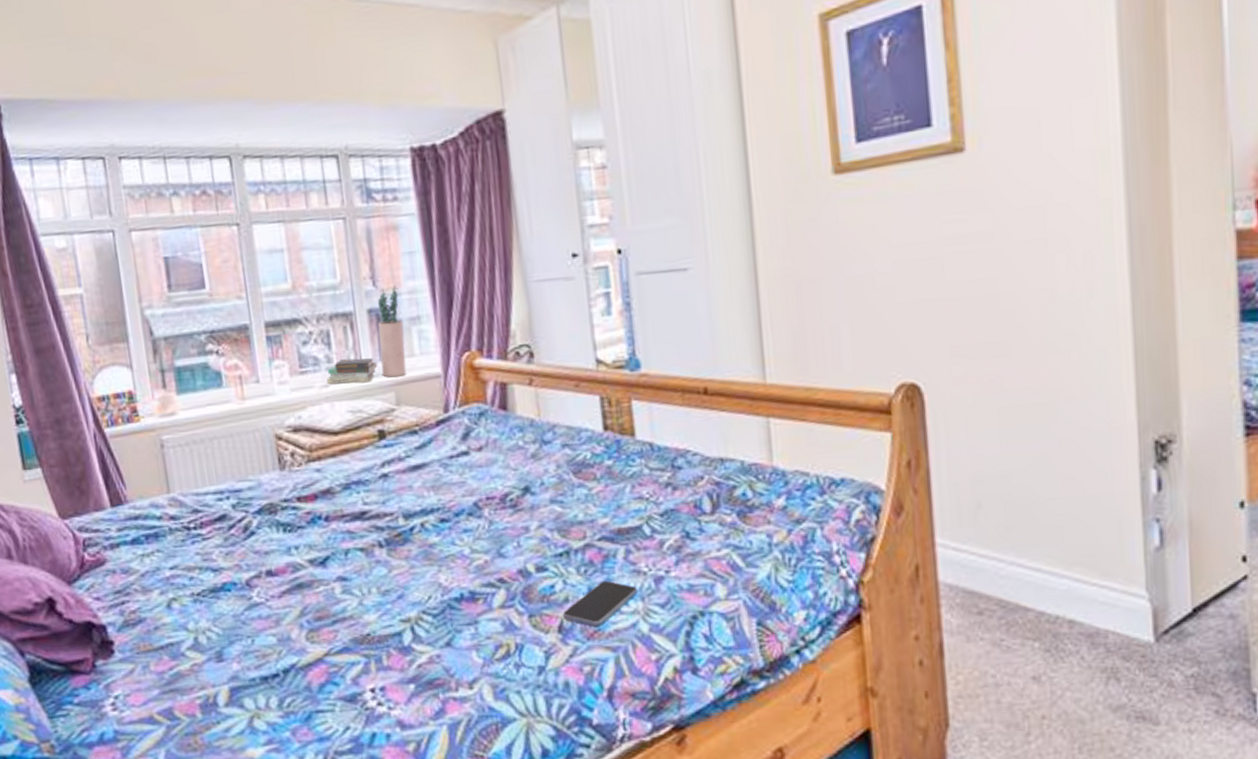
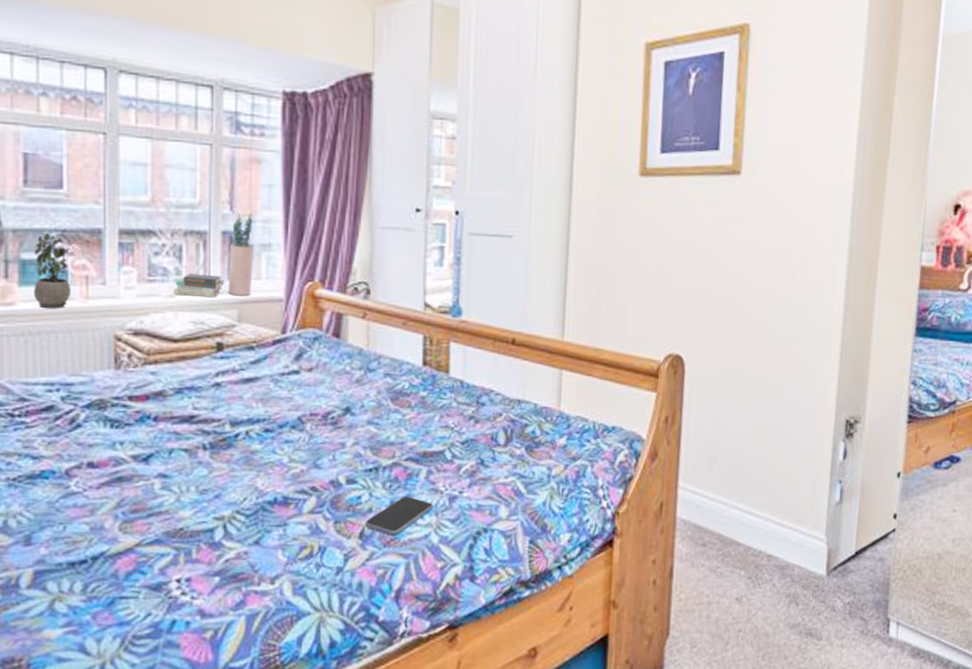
potted plant: none [186,335,228,415] -> present [34,232,72,309]

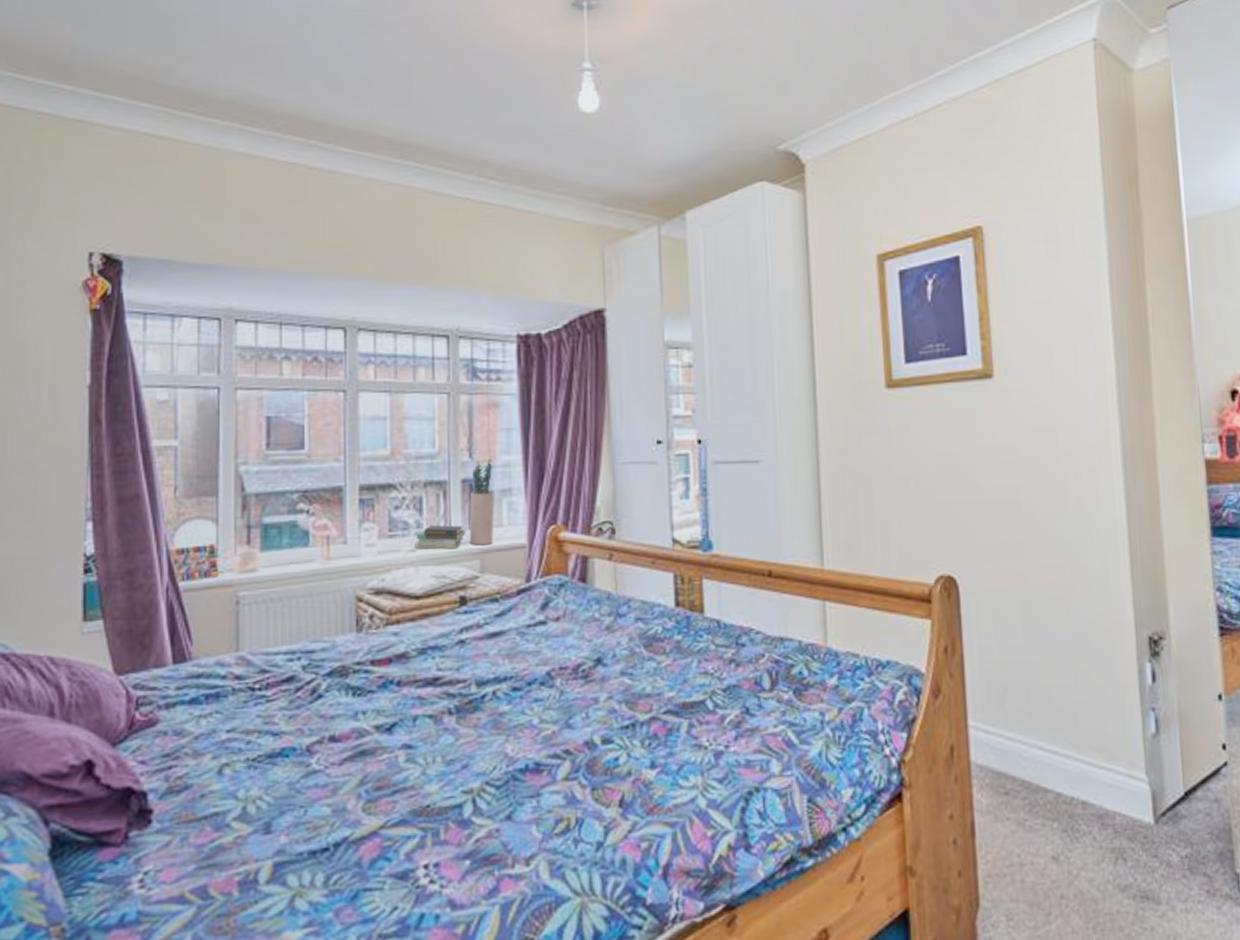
potted plant: present [34,232,72,309] -> none [276,494,313,573]
mobile phone: present [364,496,433,535] -> none [624,754,697,801]

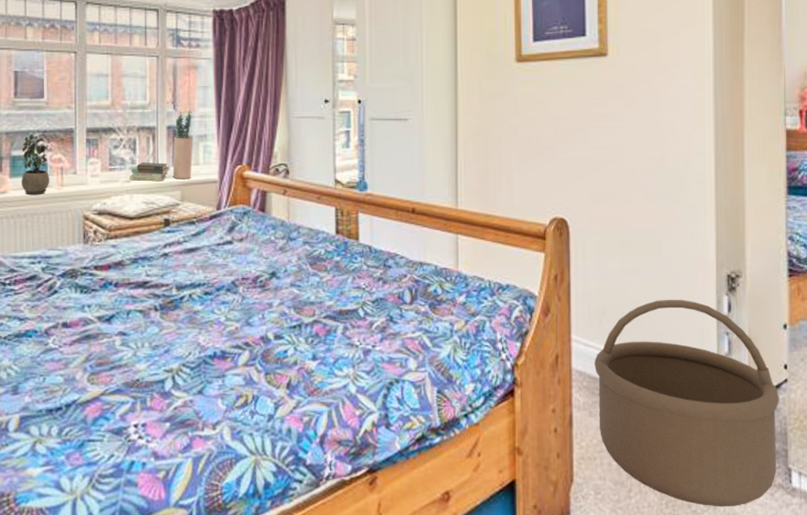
potted plant: none [276,494,313,573] -> present [21,133,50,195]
basket: none [996,669,1222,928] -> present [594,299,780,507]

